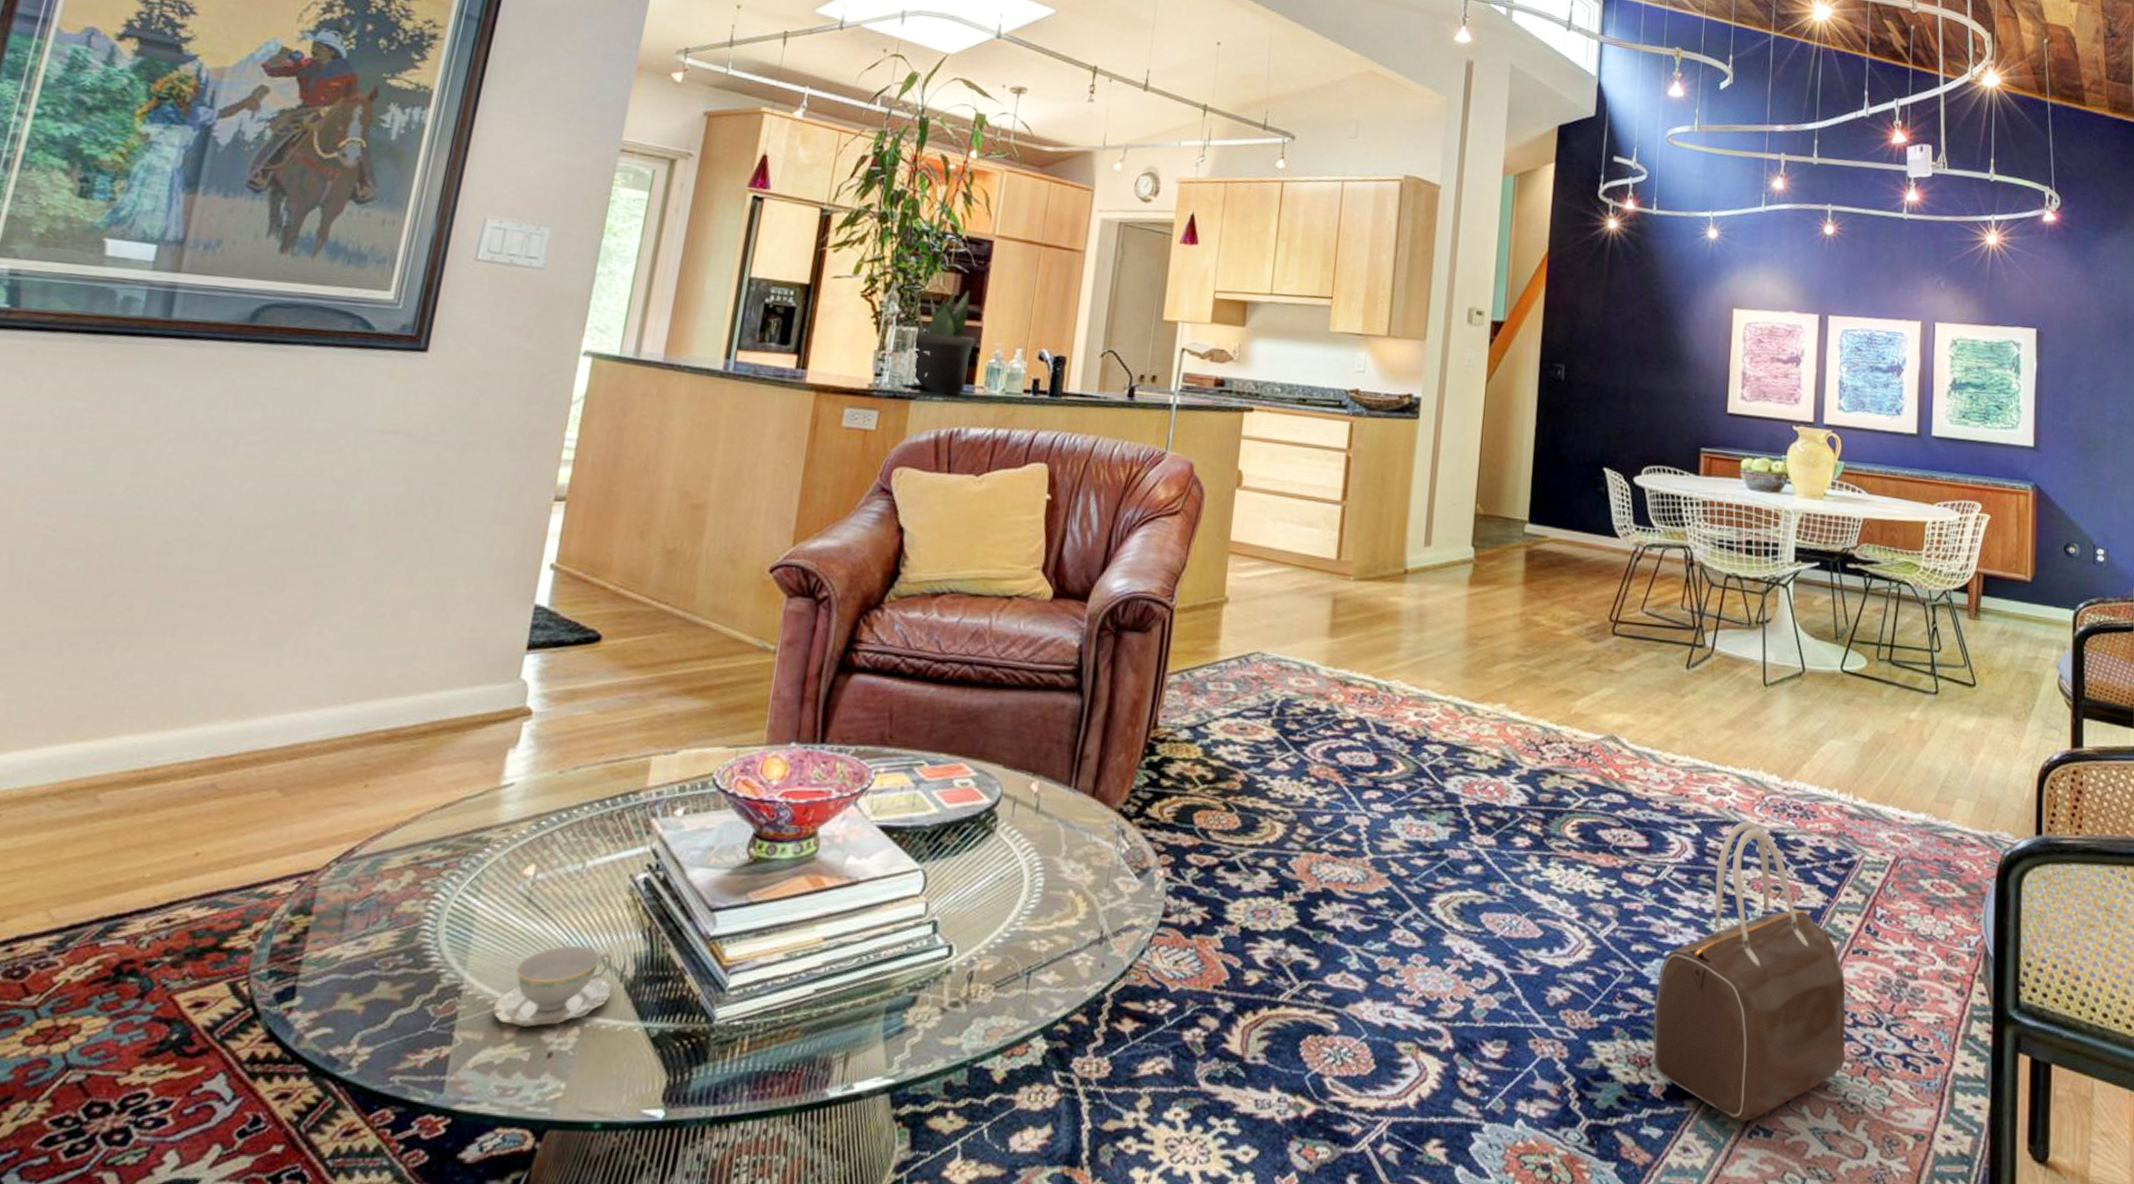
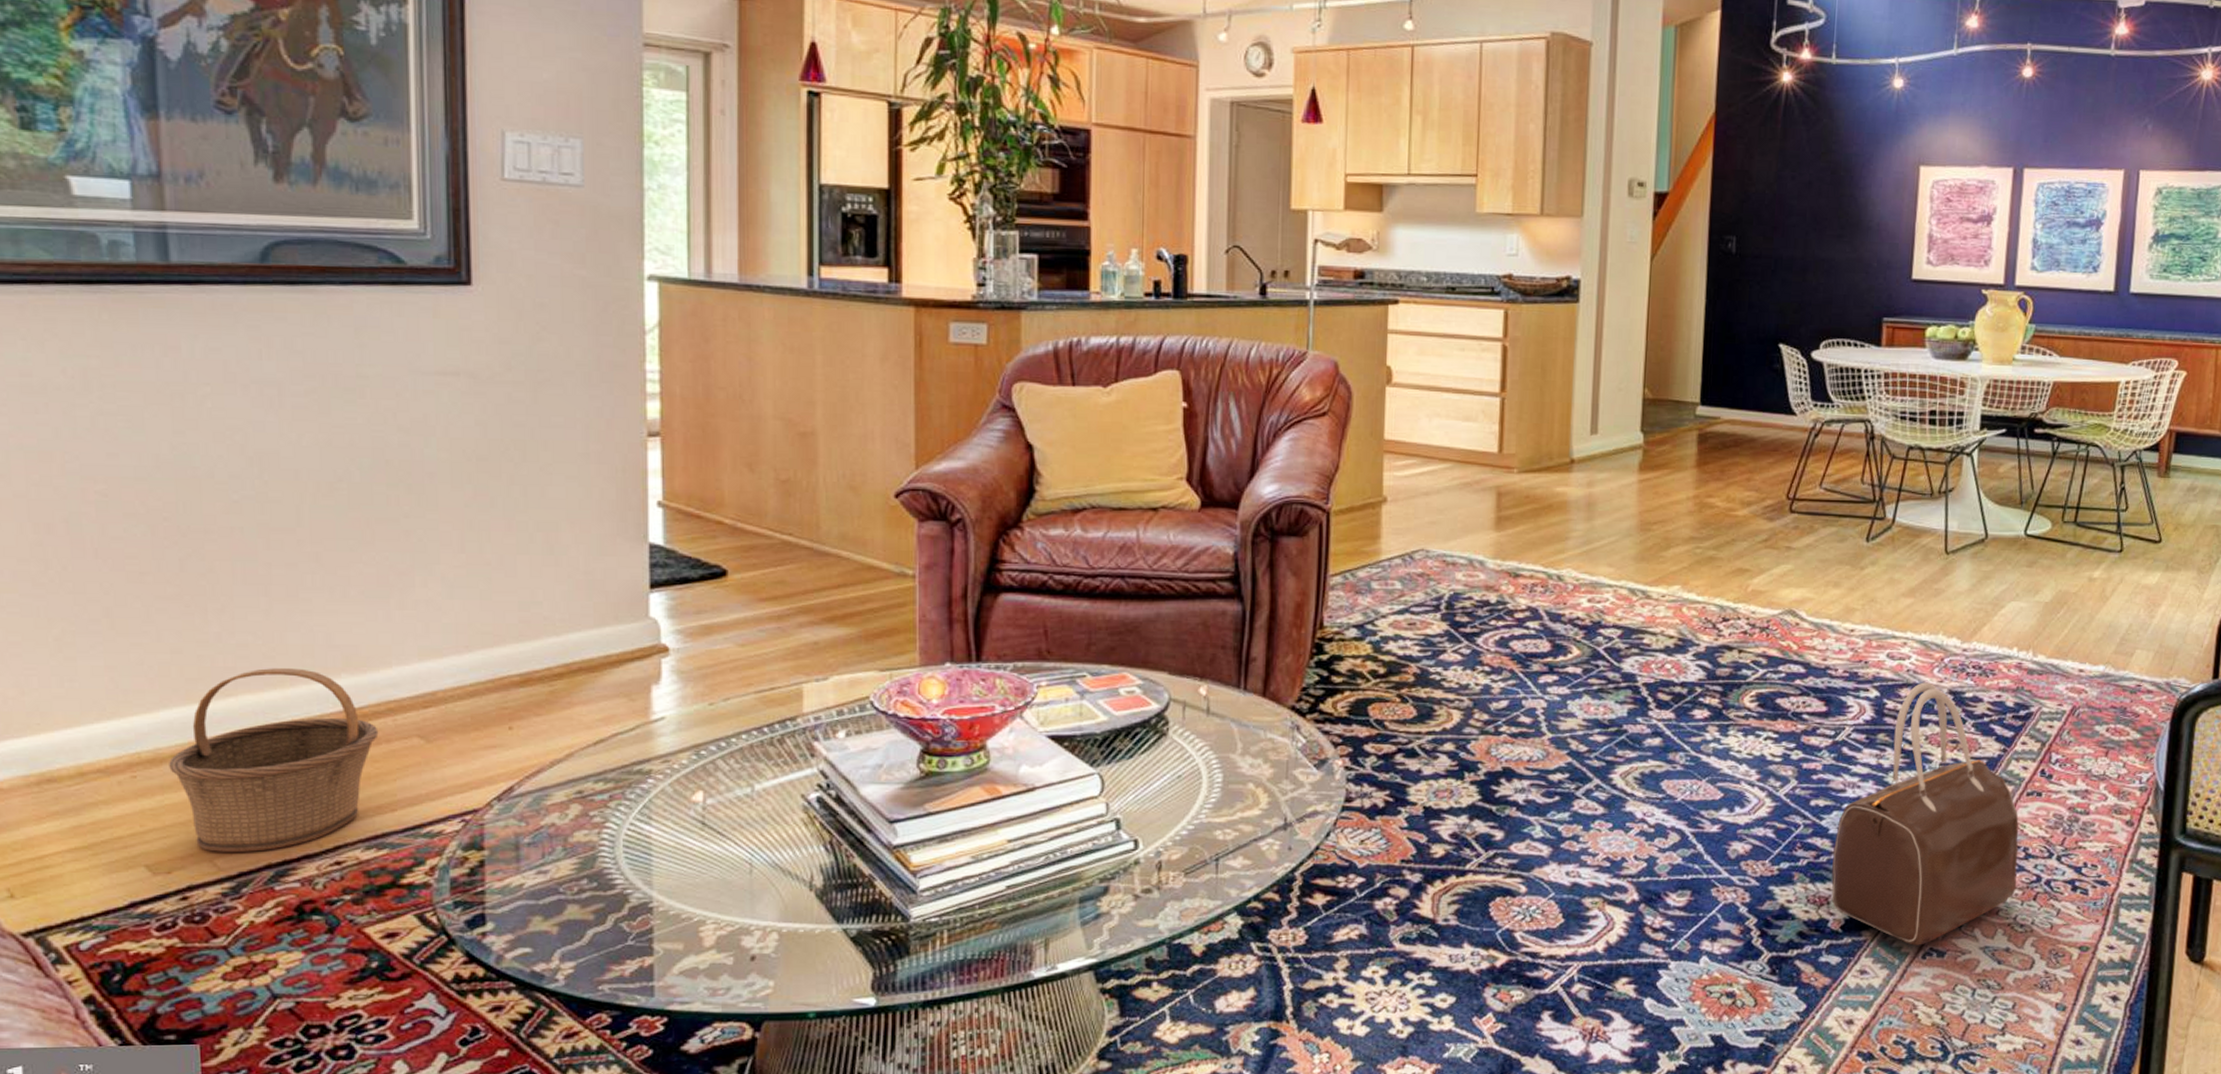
basket: none [35,709,242,903] -> present [169,668,379,852]
teacup: present [492,946,613,1027] -> none [687,862,804,935]
planter: present [900,288,976,396] -> none [1008,184,1084,304]

